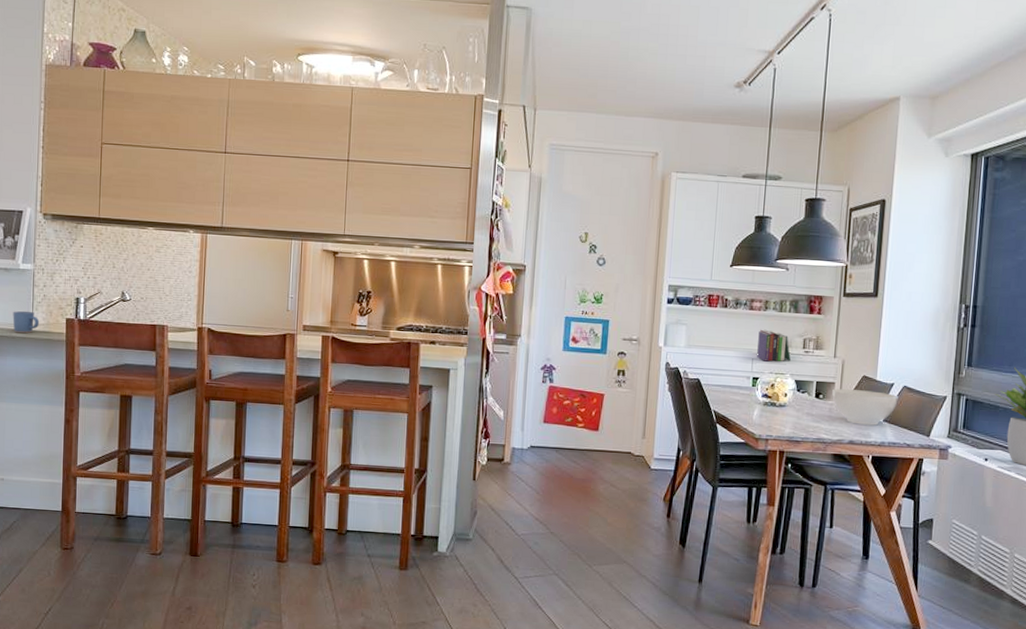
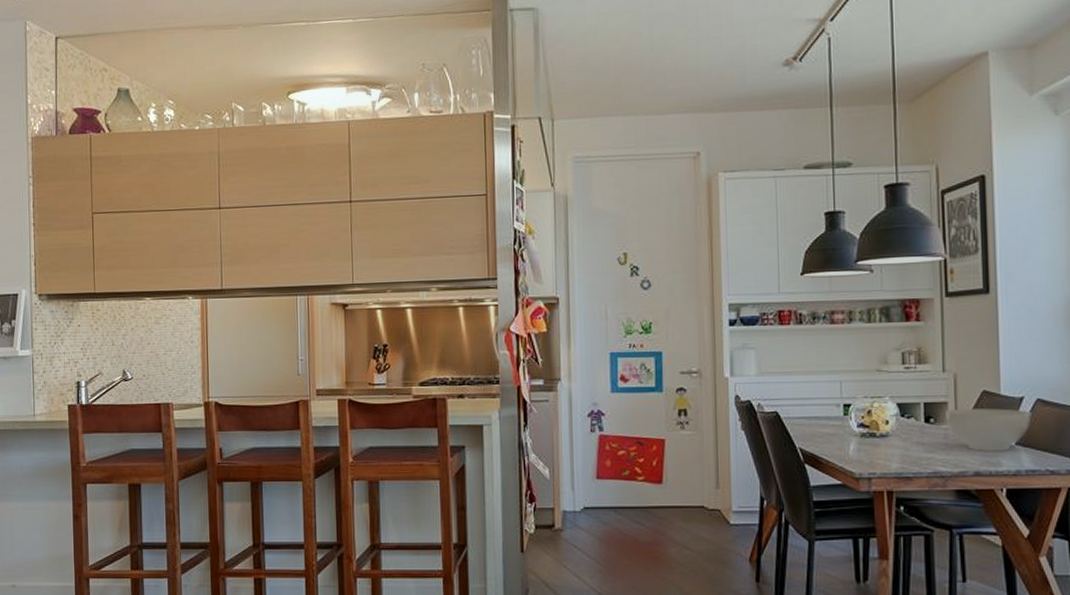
mug: present [12,311,40,334] -> none [14,400,42,425]
books: present [757,329,791,362] -> none [845,345,888,384]

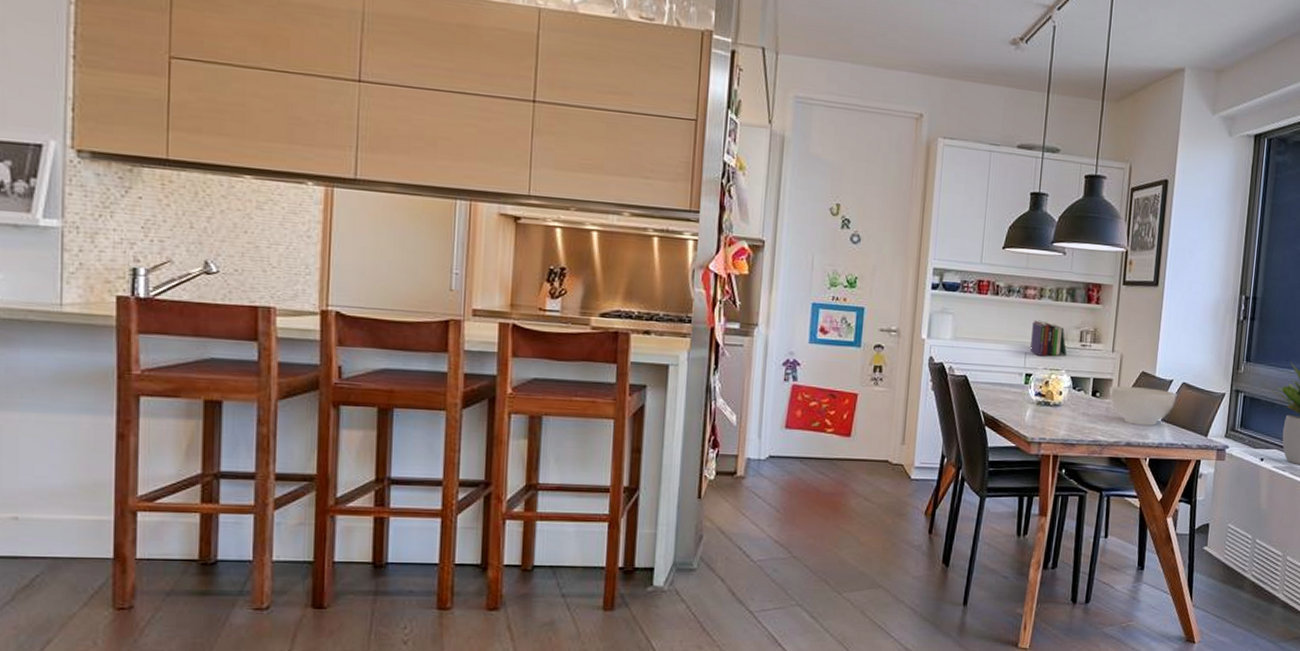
books: none [845,345,888,384] -> present [1030,320,1067,357]

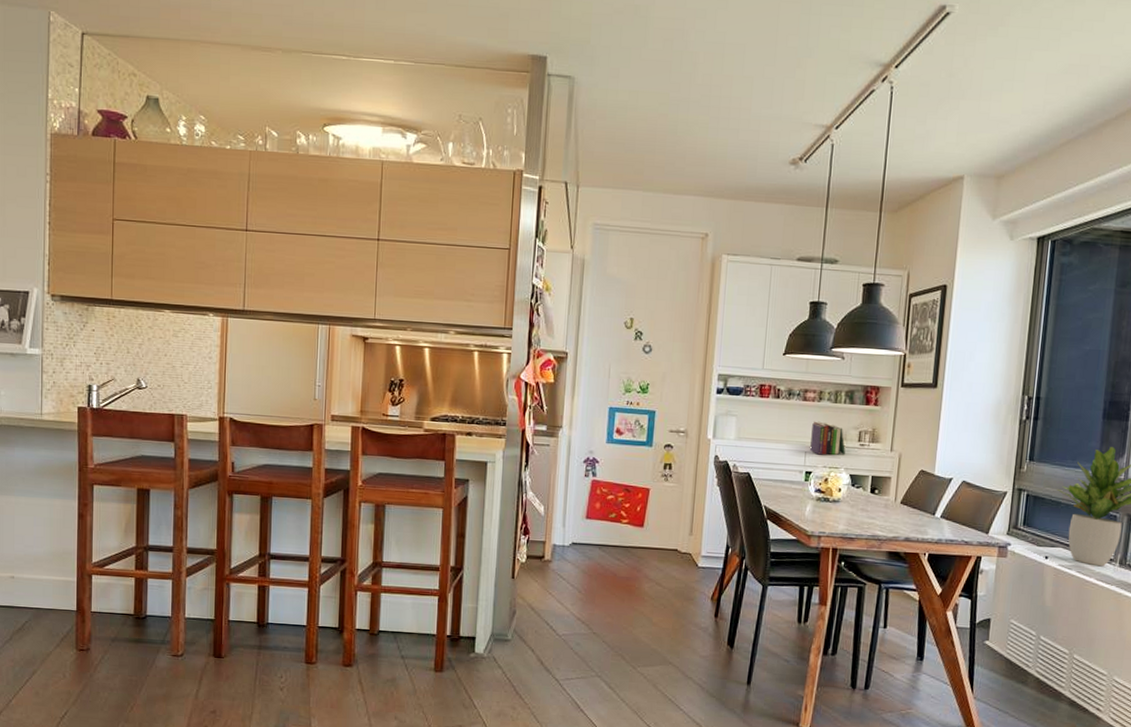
bowl: present [1109,386,1177,426] -> none [888,483,957,522]

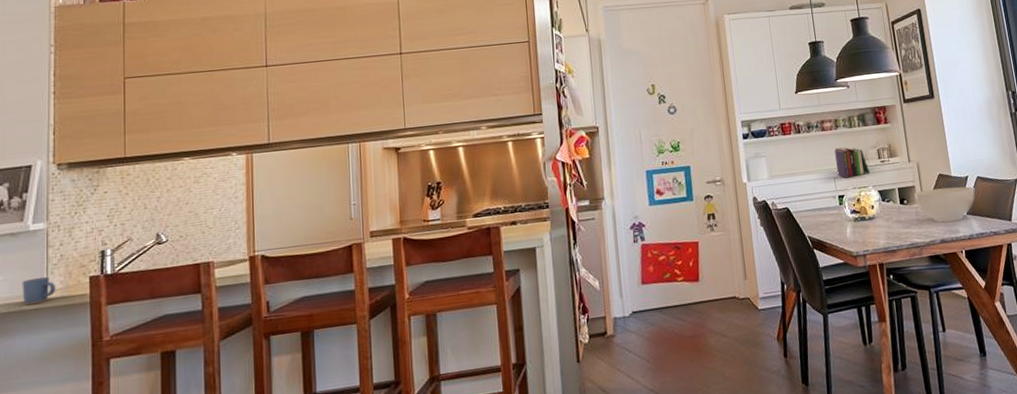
mug: none [20,398,49,423] -> present [22,276,56,306]
bowl: none [888,483,957,522] -> present [914,186,976,223]

